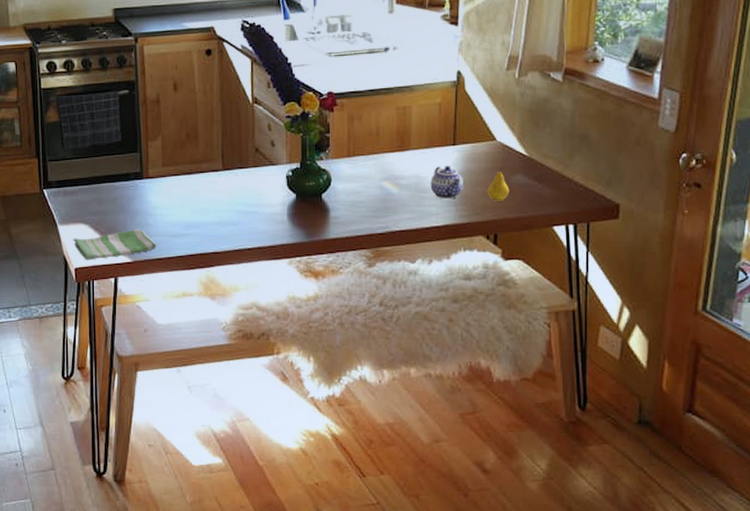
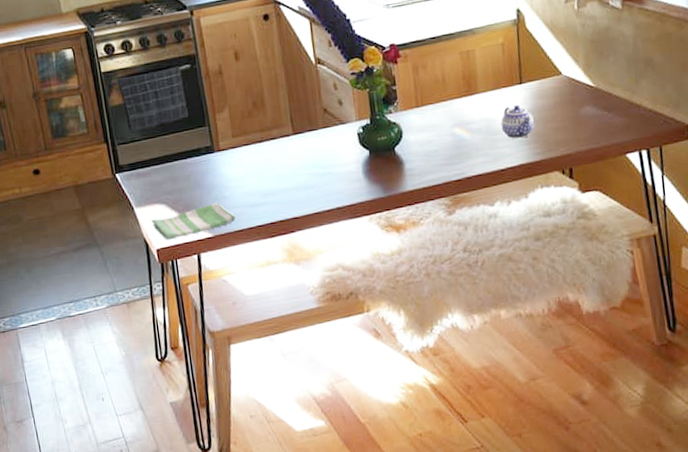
fruit: present [488,164,510,201] -> none [558,97,580,136]

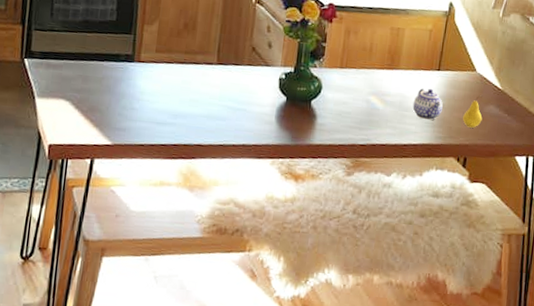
dish towel: present [151,203,237,240] -> none [50,112,141,138]
fruit: none [558,97,580,136] -> present [463,94,483,128]

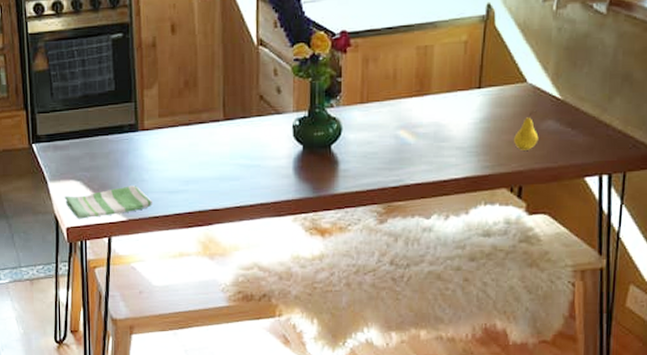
dish towel: none [50,112,141,138] -> present [64,185,154,219]
teapot: present [412,88,443,121] -> none [450,111,488,149]

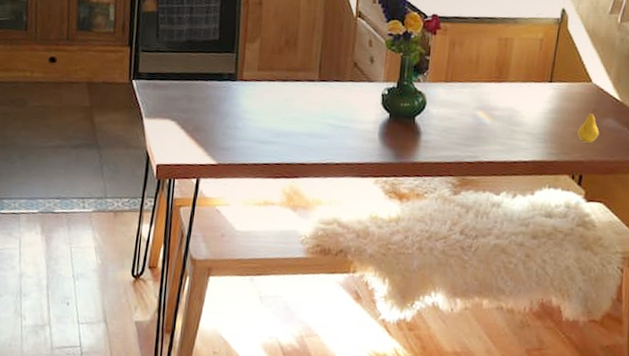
dish towel: present [64,185,154,219] -> none [158,131,244,158]

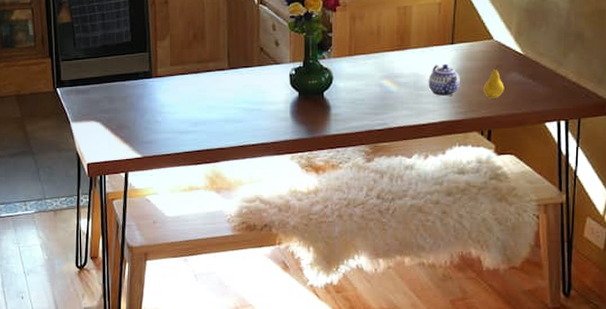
teapot: none [523,101,556,136] -> present [428,63,460,97]

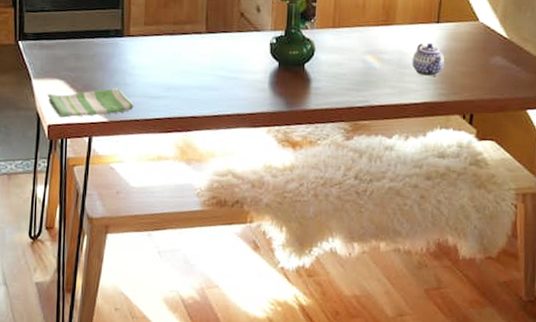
dish towel: none [85,126,166,156] -> present [47,88,135,118]
fruit: present [483,62,505,99] -> none [467,45,488,82]

